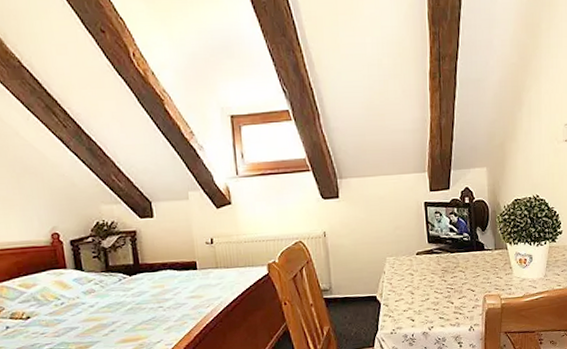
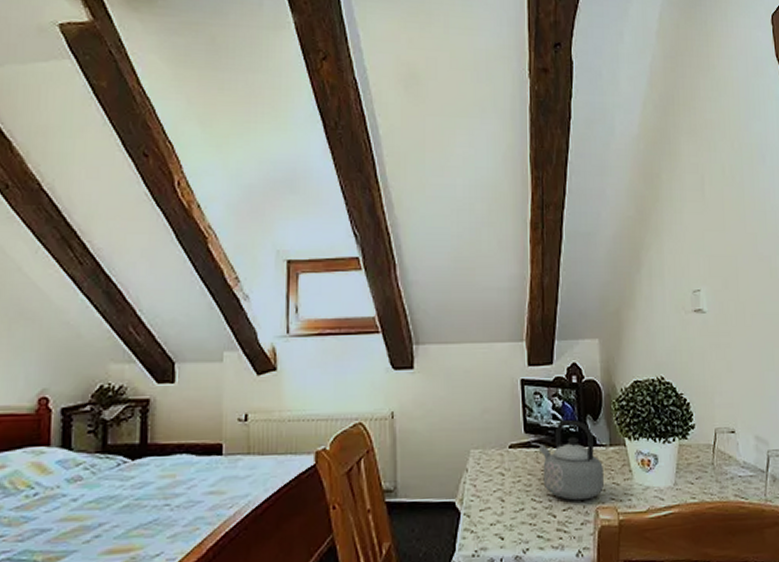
teapot: none [440,232,490,291] -> present [539,420,604,501]

